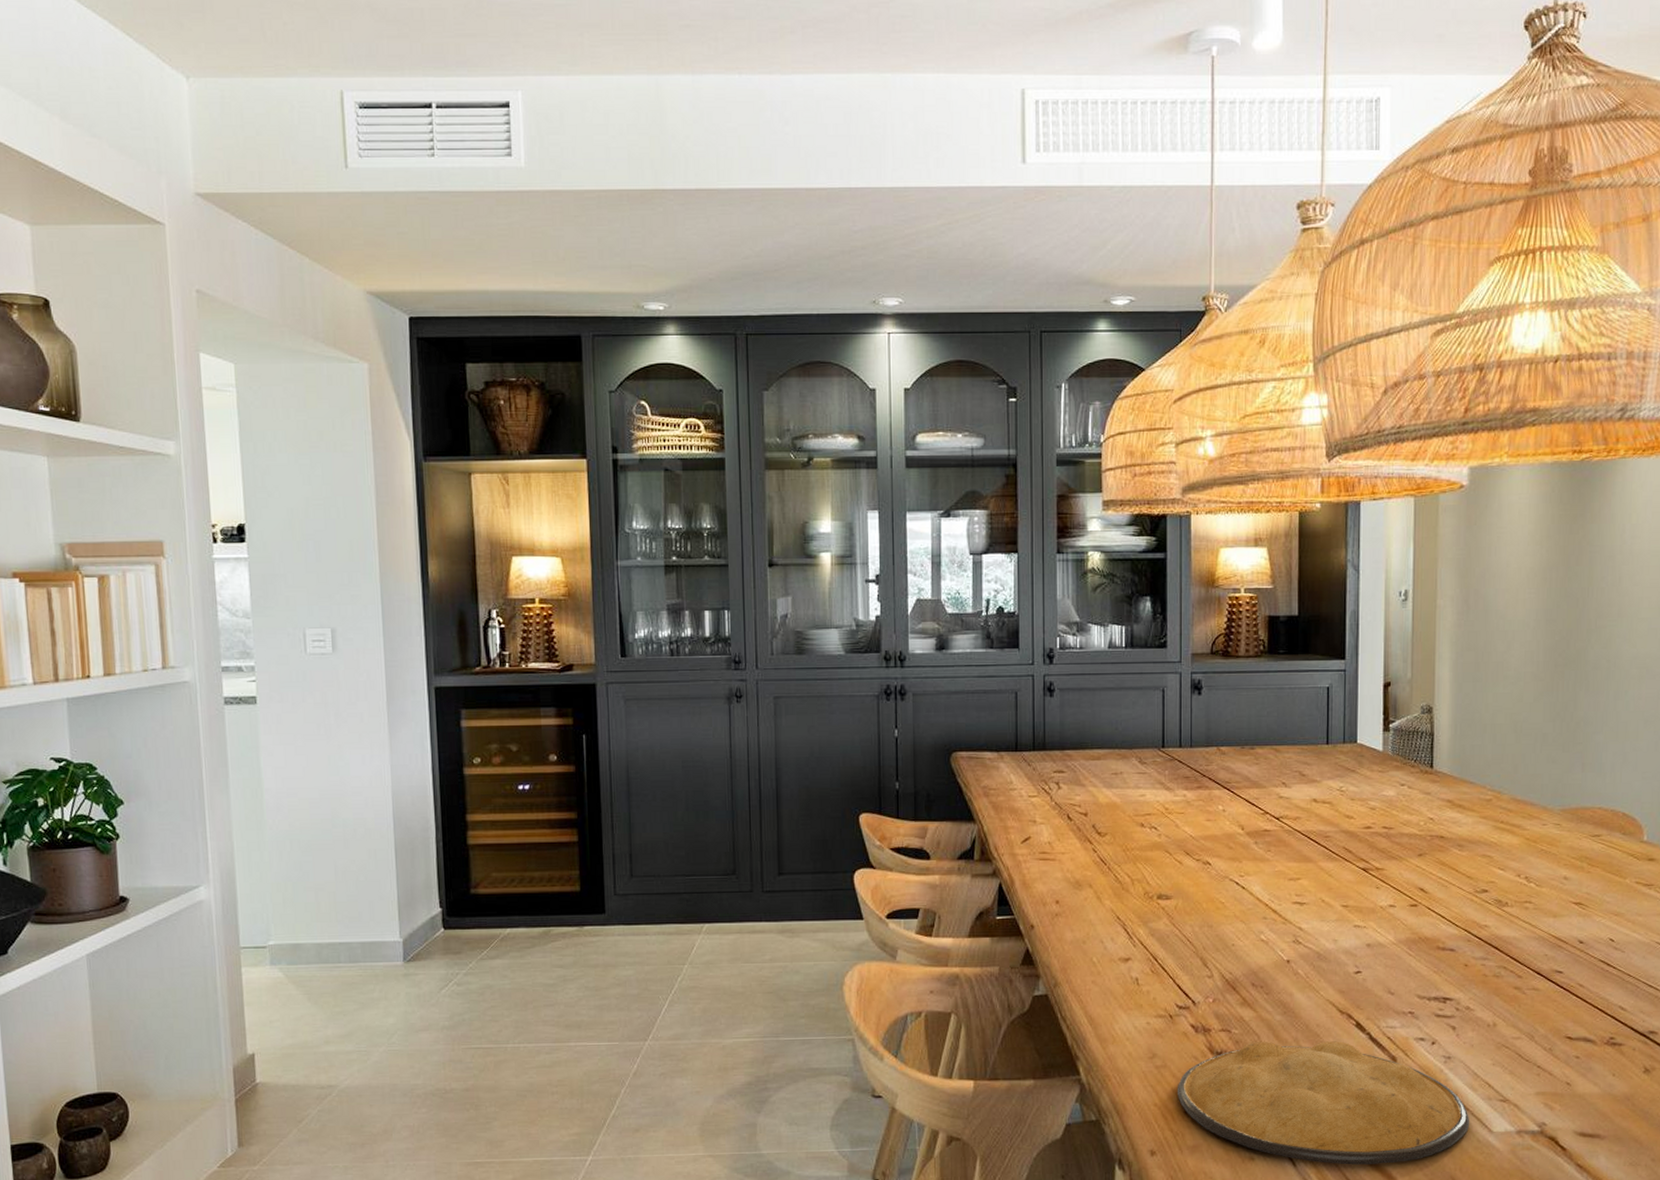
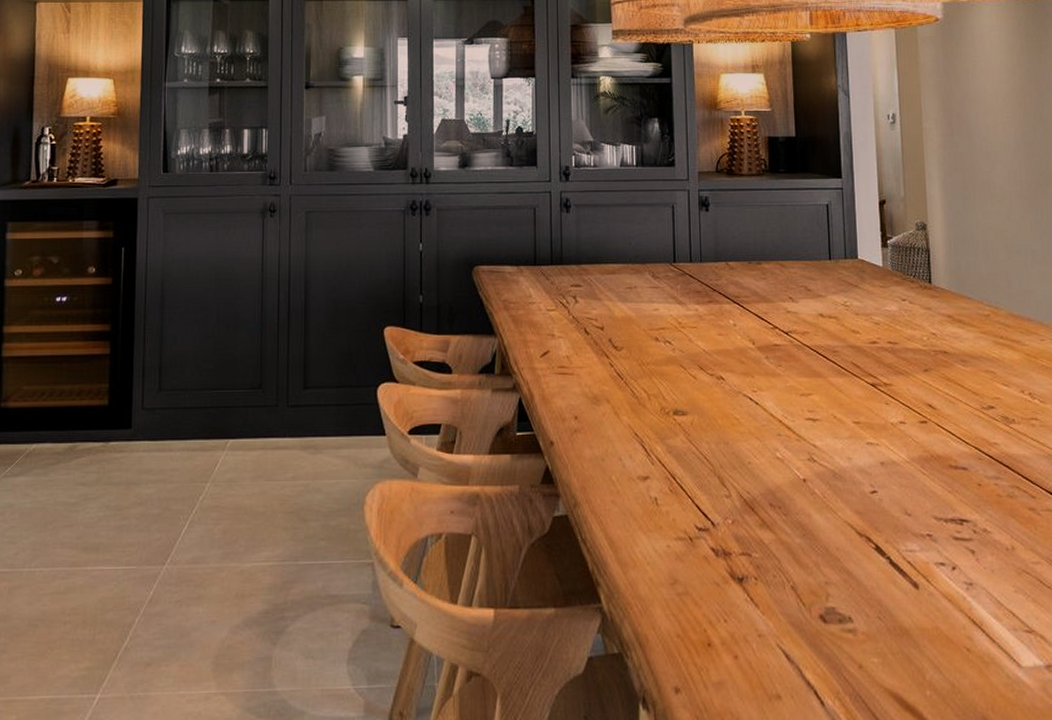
plate: present [1176,1041,1470,1165] -> none [699,566,998,704]

